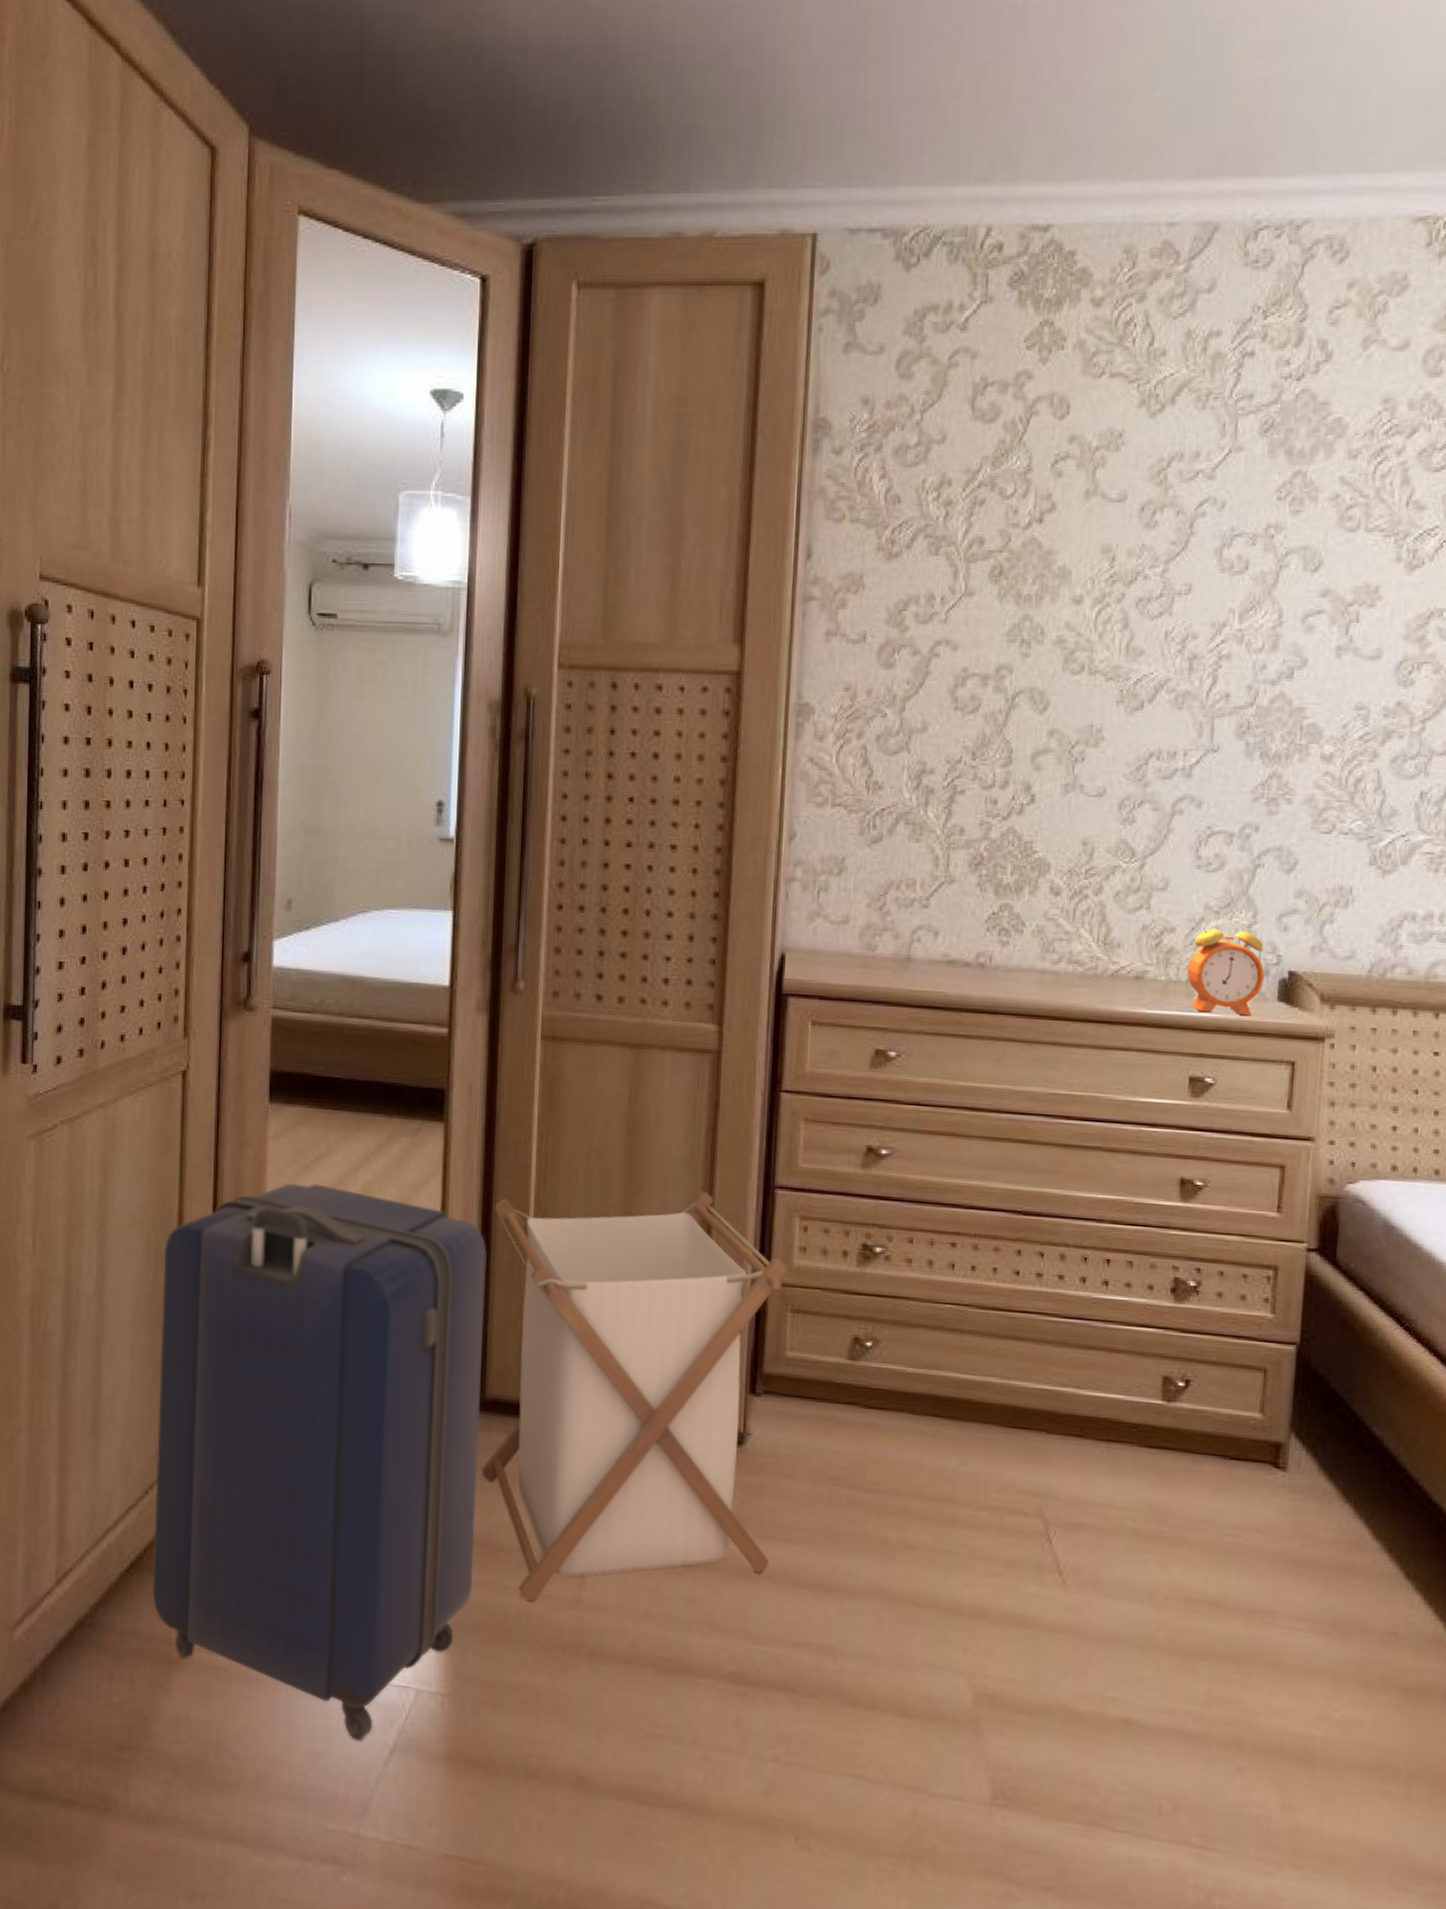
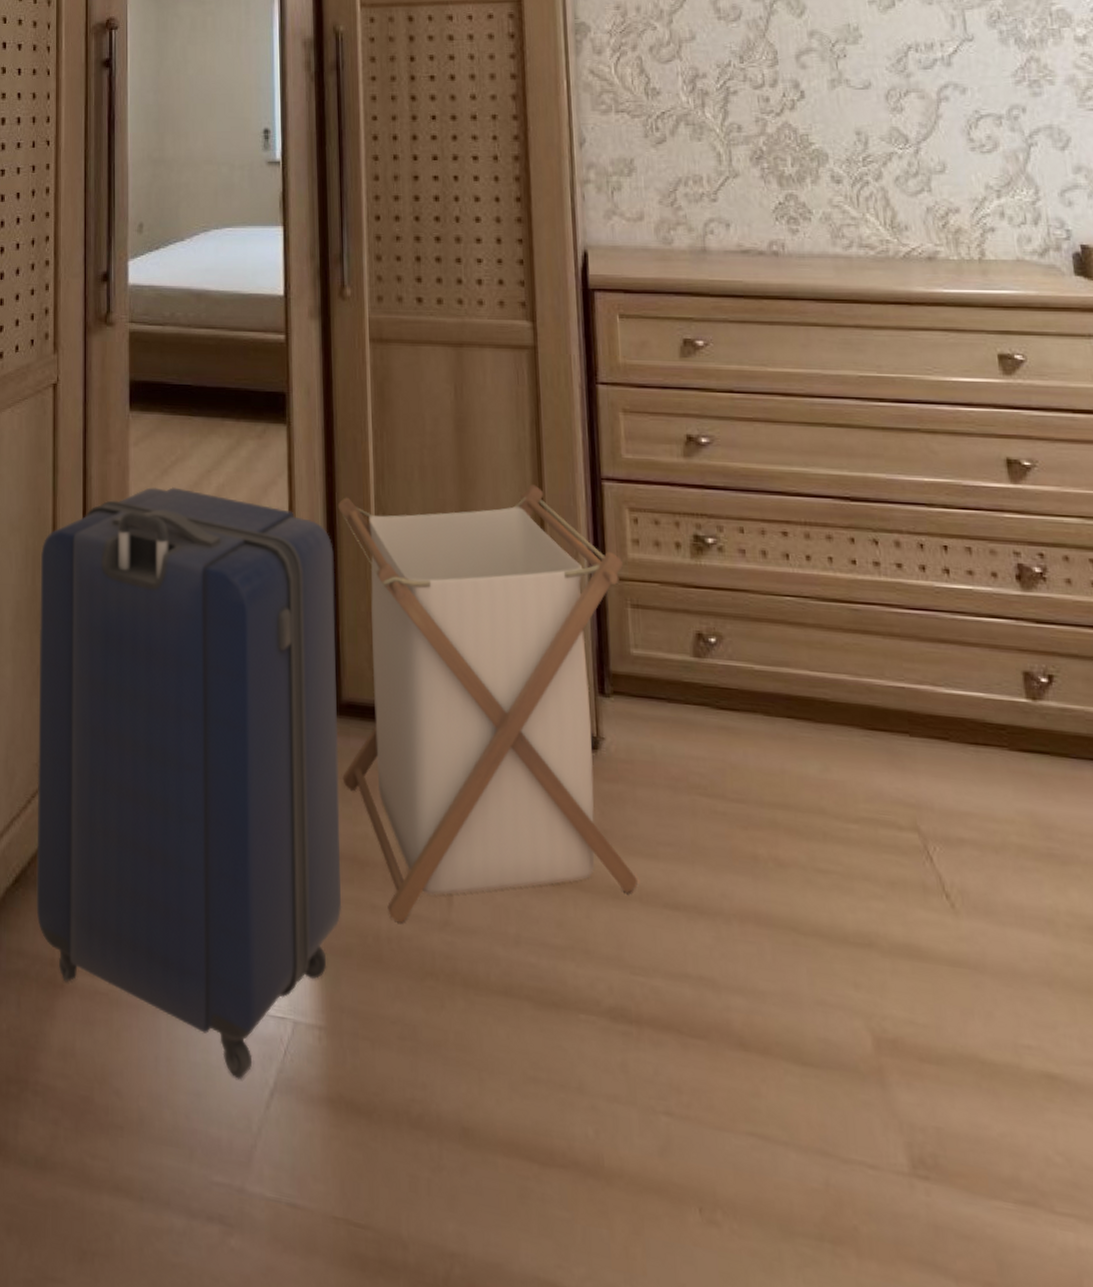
alarm clock: present [1186,915,1265,1016] -> none [977,194,1058,291]

